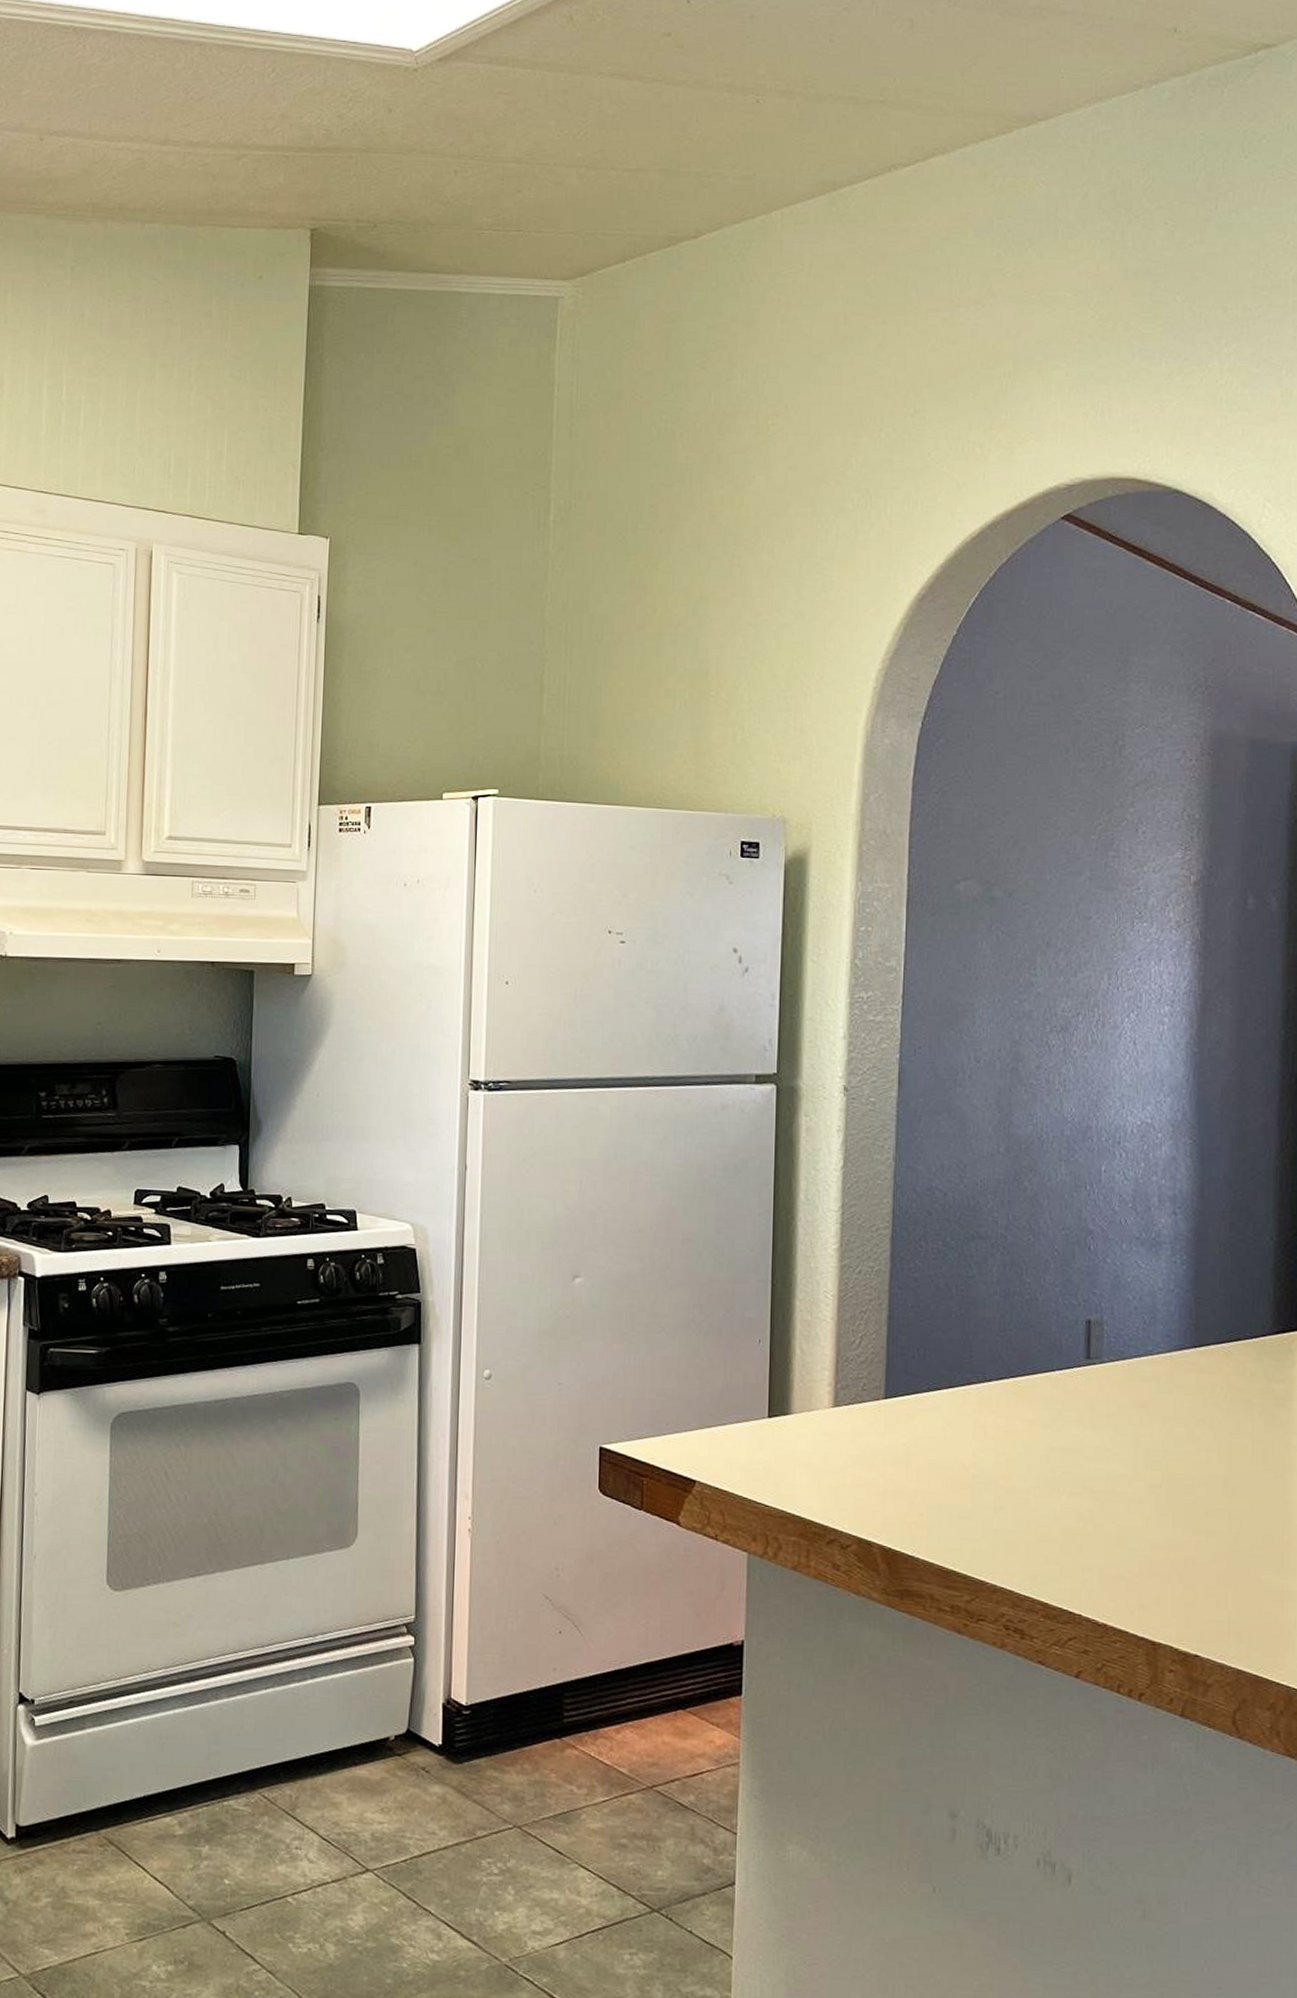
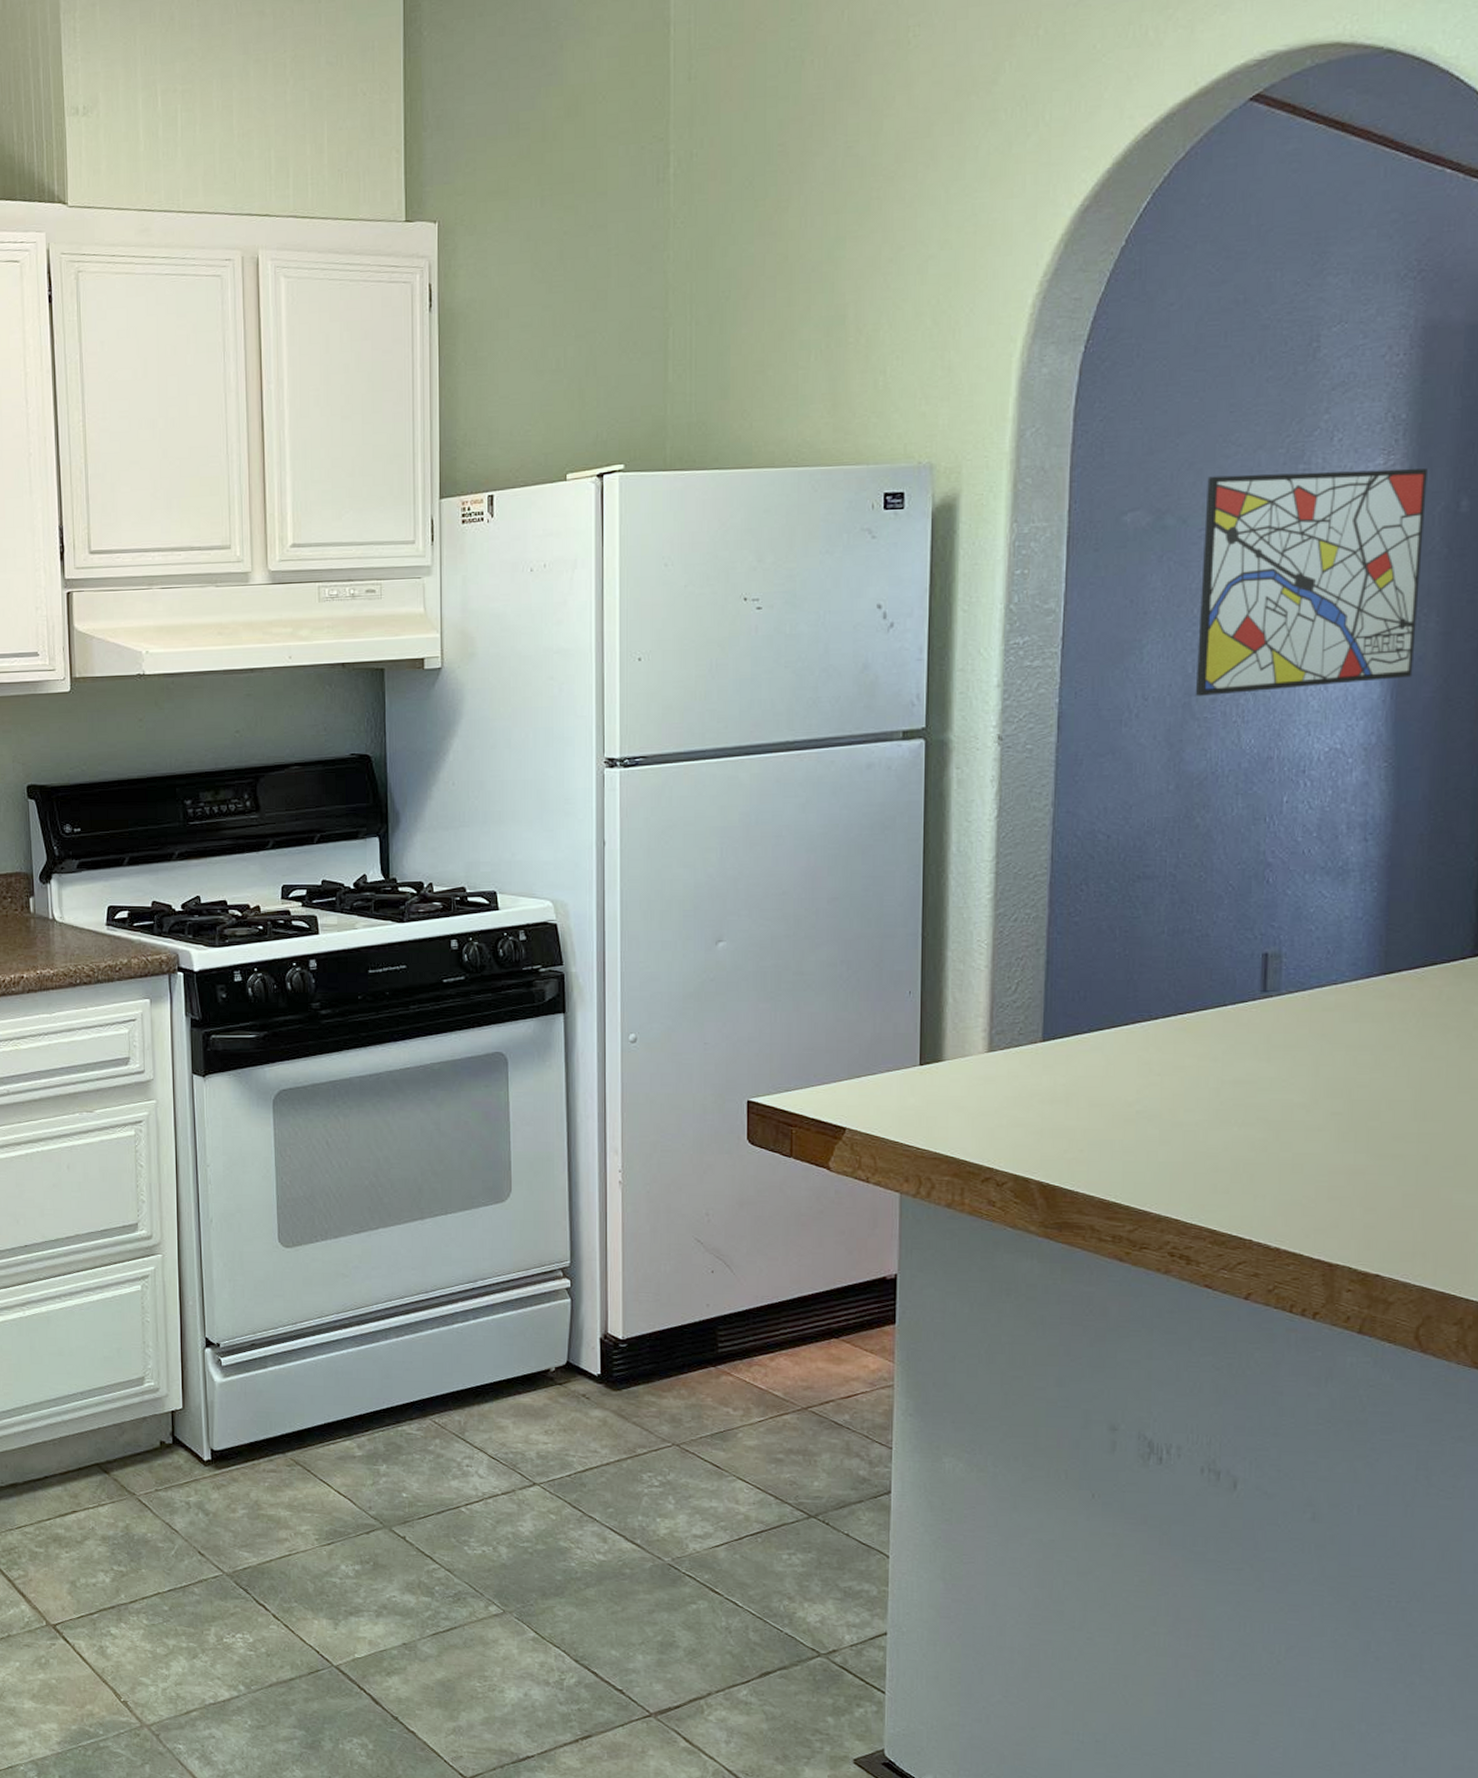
wall art: none [1022,855,1219,1063] -> present [1195,468,1427,696]

